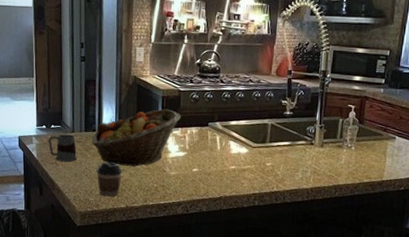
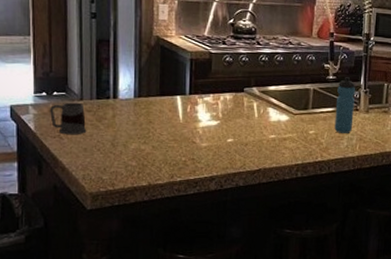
fruit basket: present [92,108,181,167] -> none [105,73,213,139]
coffee cup: present [96,162,122,197] -> none [111,134,143,174]
water bottle: none [290,113,312,166] -> present [334,77,356,133]

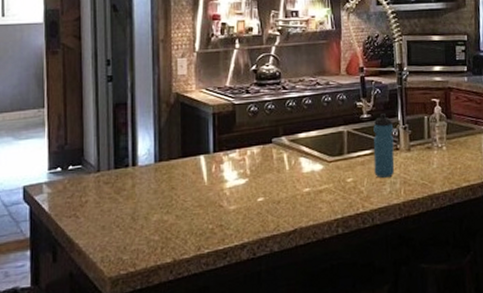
mug: present [50,102,87,135] -> none [65,175,105,213]

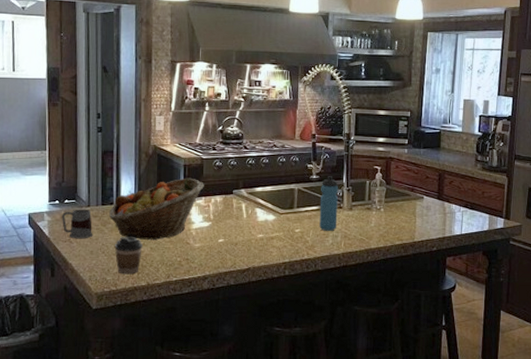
mug: none [65,175,105,213] -> present [62,209,93,239]
fruit basket: none [124,128,238,207] -> present [109,178,204,241]
coffee cup: none [131,204,166,251] -> present [114,237,142,275]

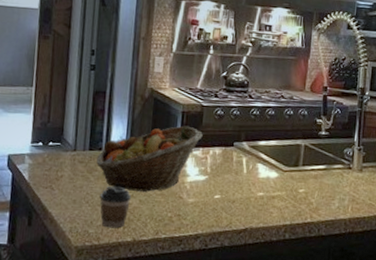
mug: present [62,209,93,239] -> none [44,152,78,186]
water bottle: present [319,176,339,231] -> none [325,133,349,193]

